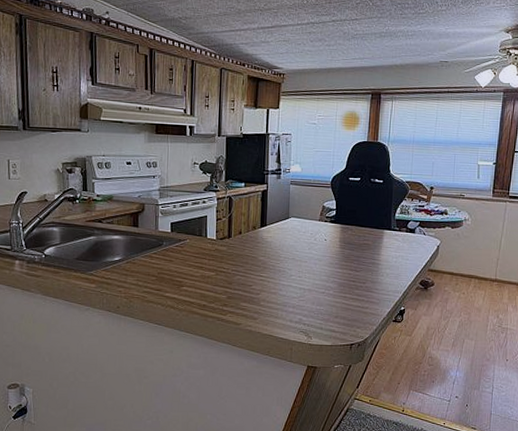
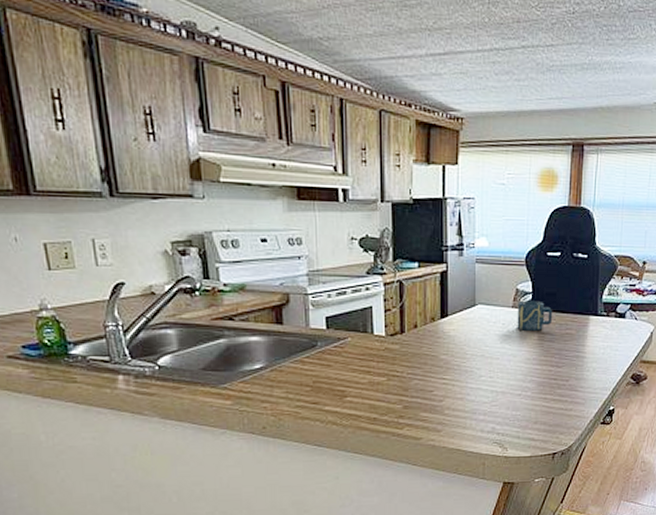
cup: none [323,215,352,240] -> present [517,300,552,330]

